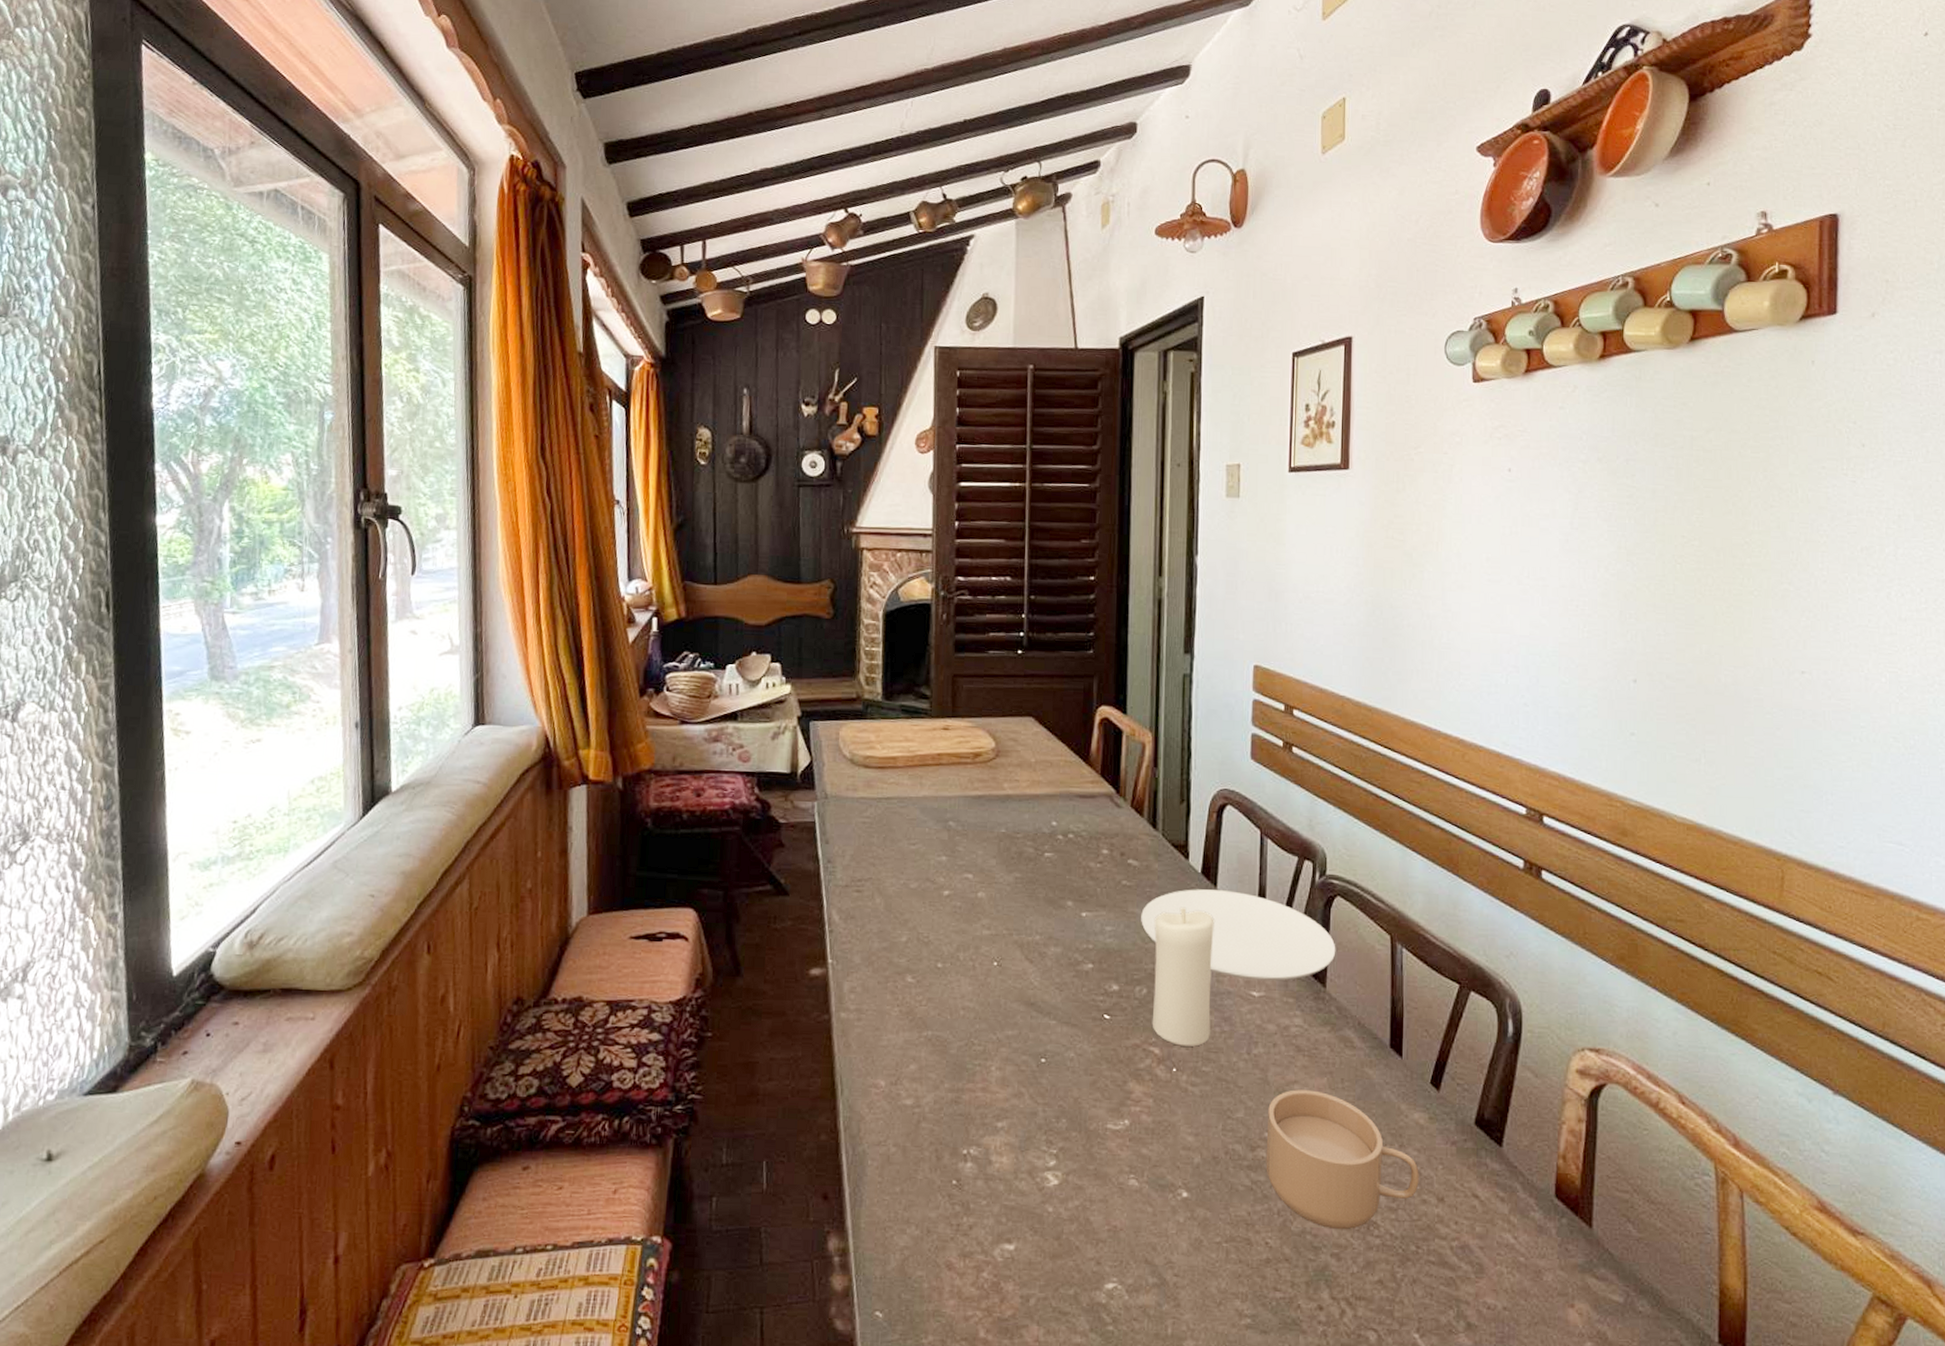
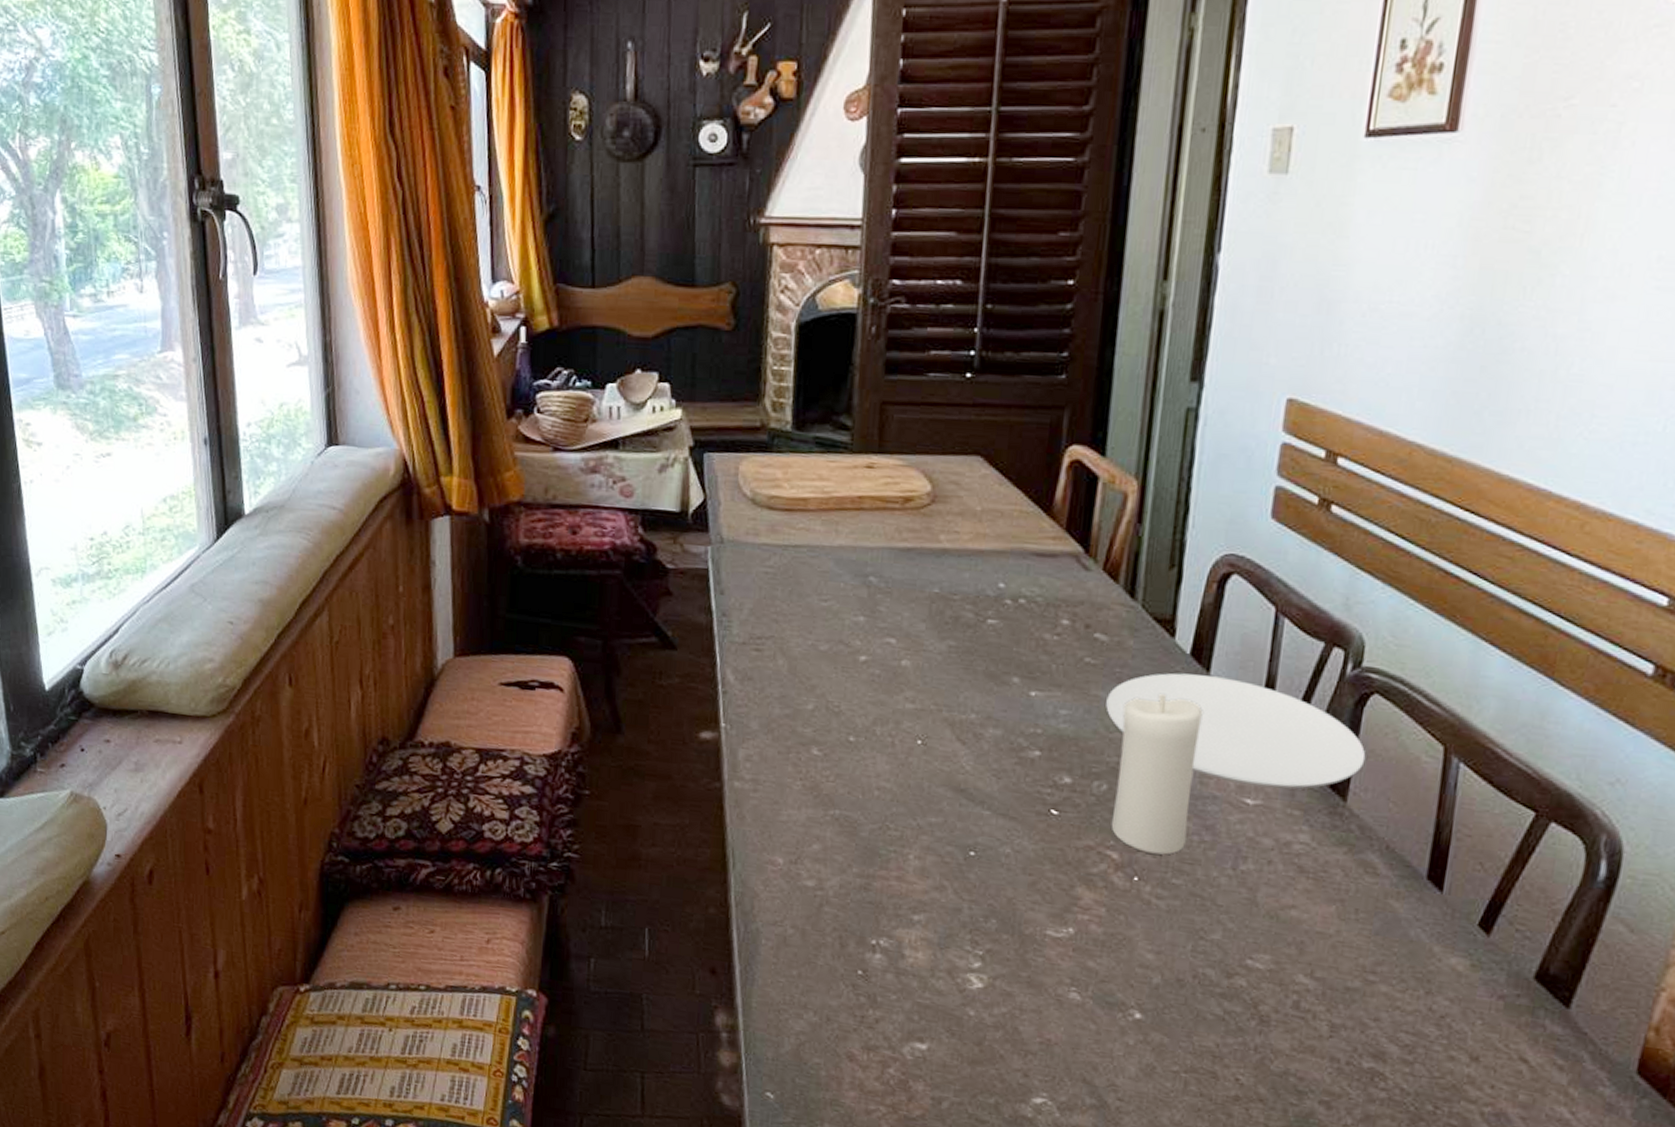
cup: present [1266,1089,1419,1230] -> none [1244,915,1449,1078]

